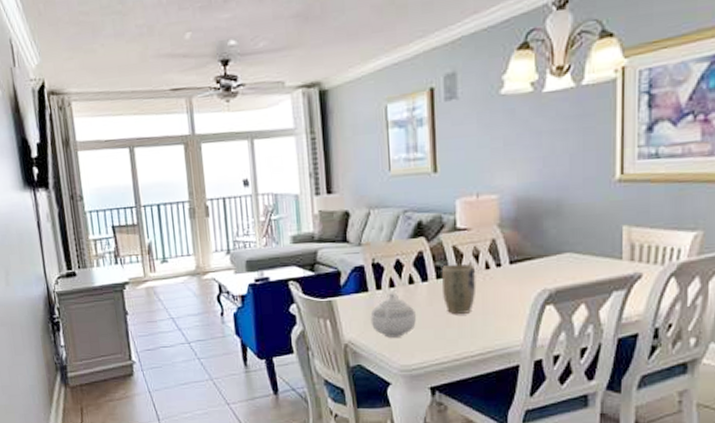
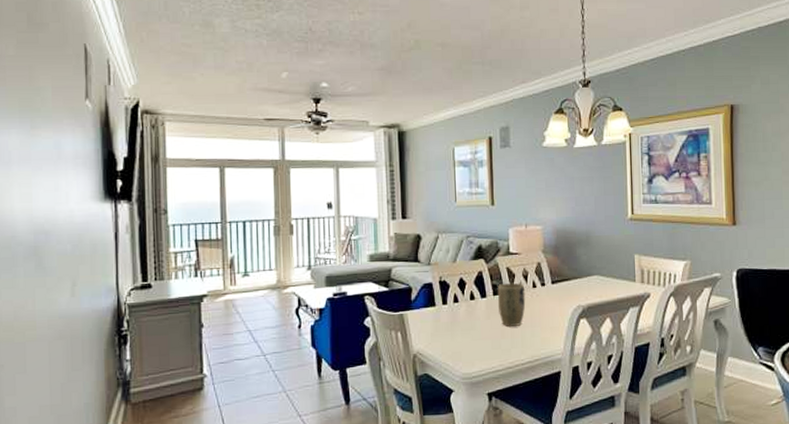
teapot: present [370,291,416,338] -> none [437,306,476,348]

